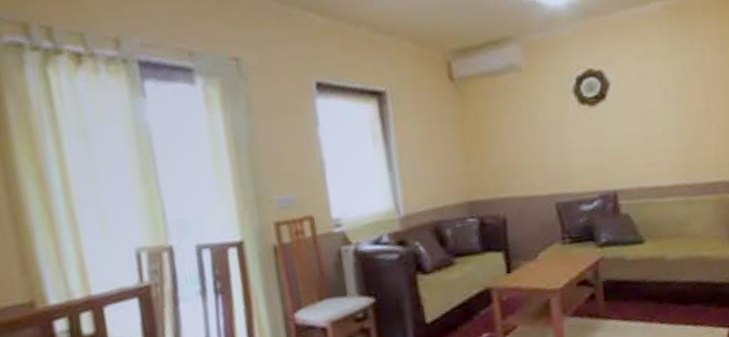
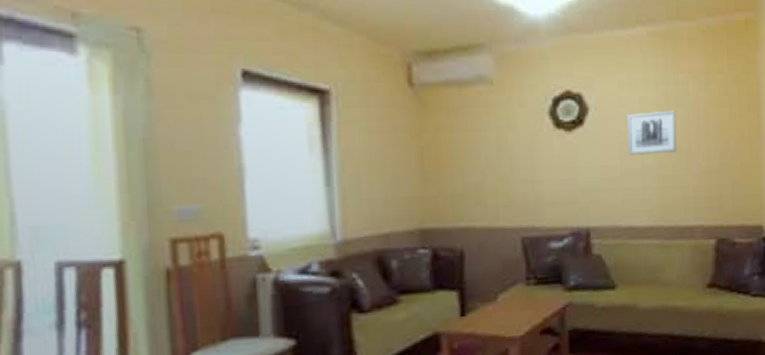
wall art: none [646,76,696,122] -> present [627,110,677,155]

